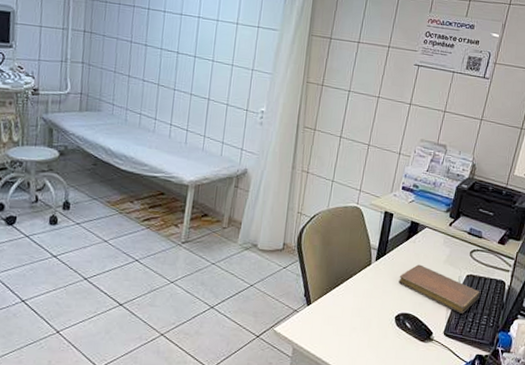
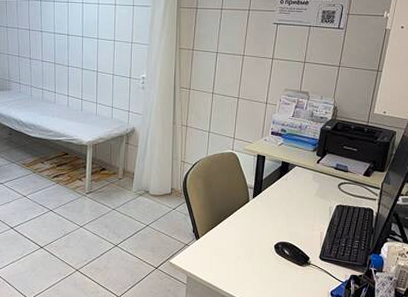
notebook: present [398,264,481,314] -> none [275,199,351,240]

